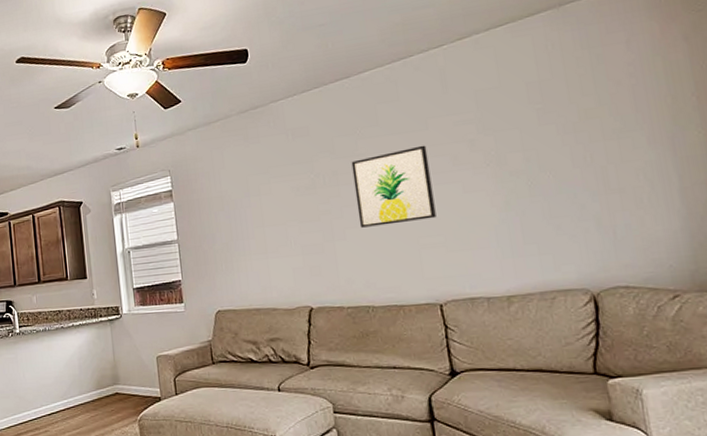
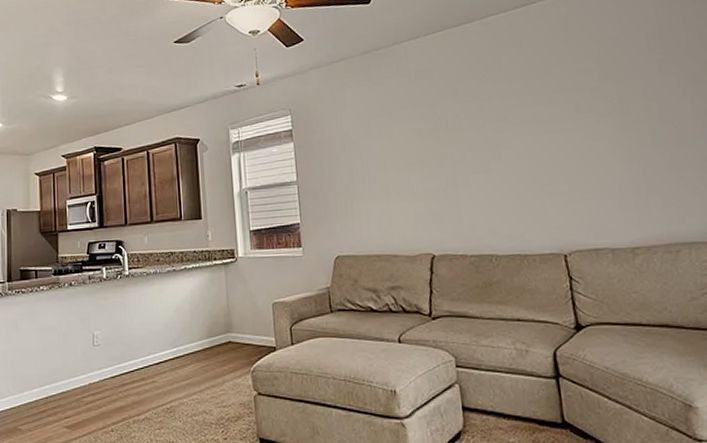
wall art: present [351,145,437,228] -> none [474,92,560,174]

